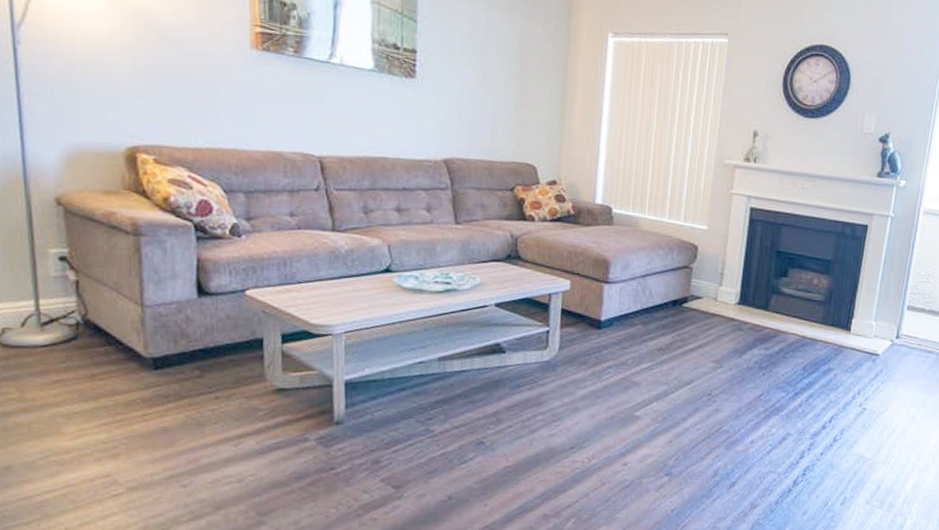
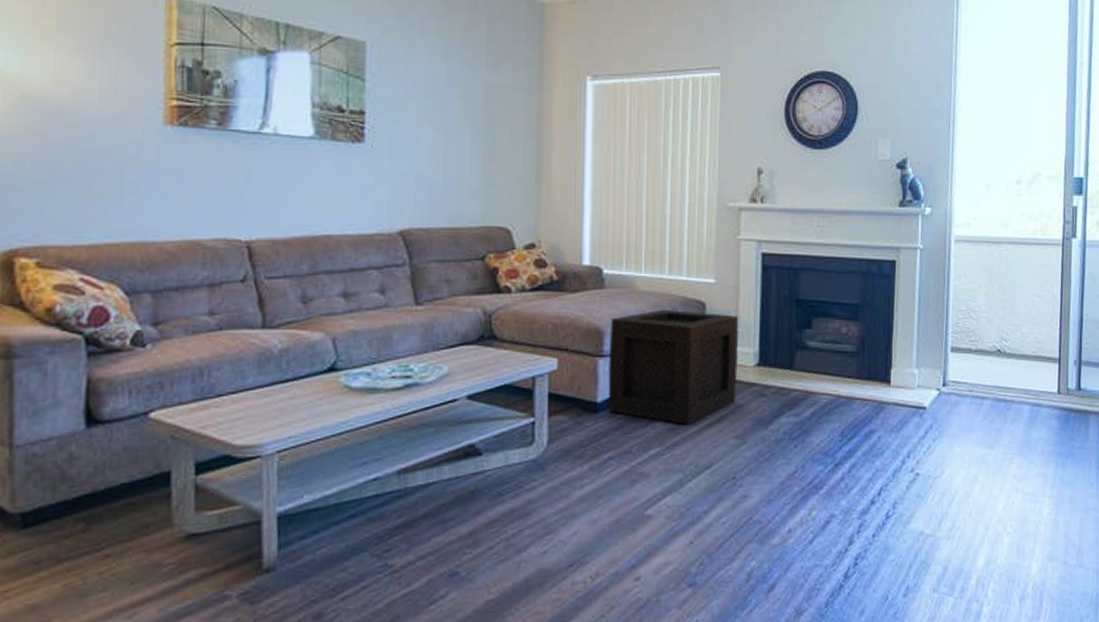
wooden crate: none [609,248,724,347] -> present [608,309,738,424]

